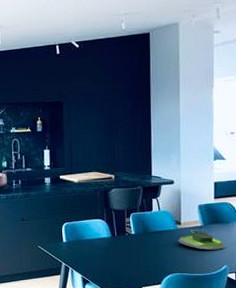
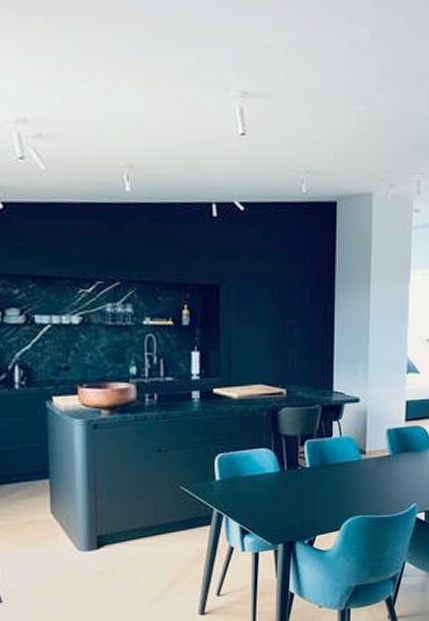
plant pot: present [177,229,226,250] -> none [361,459,416,485]

